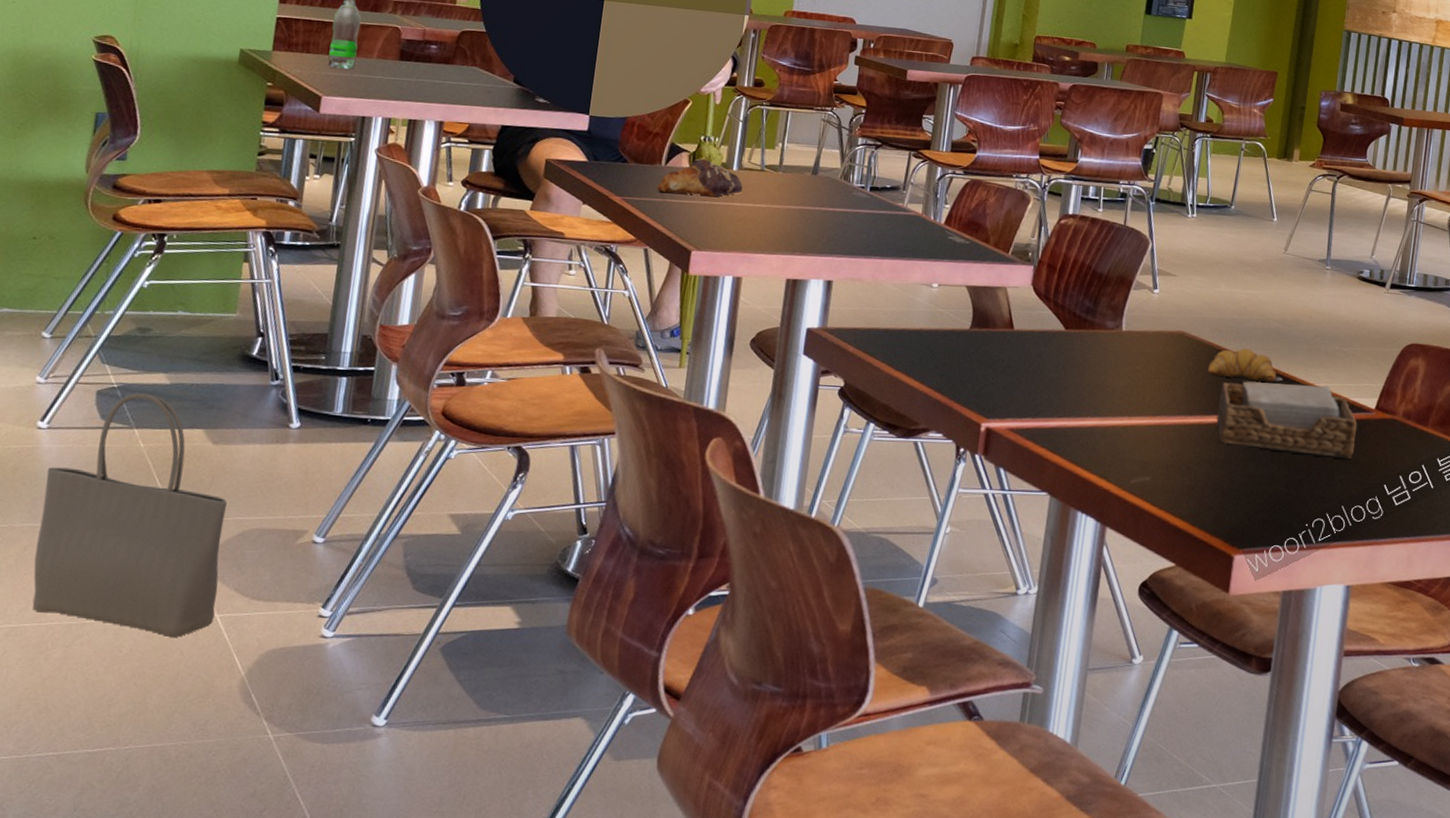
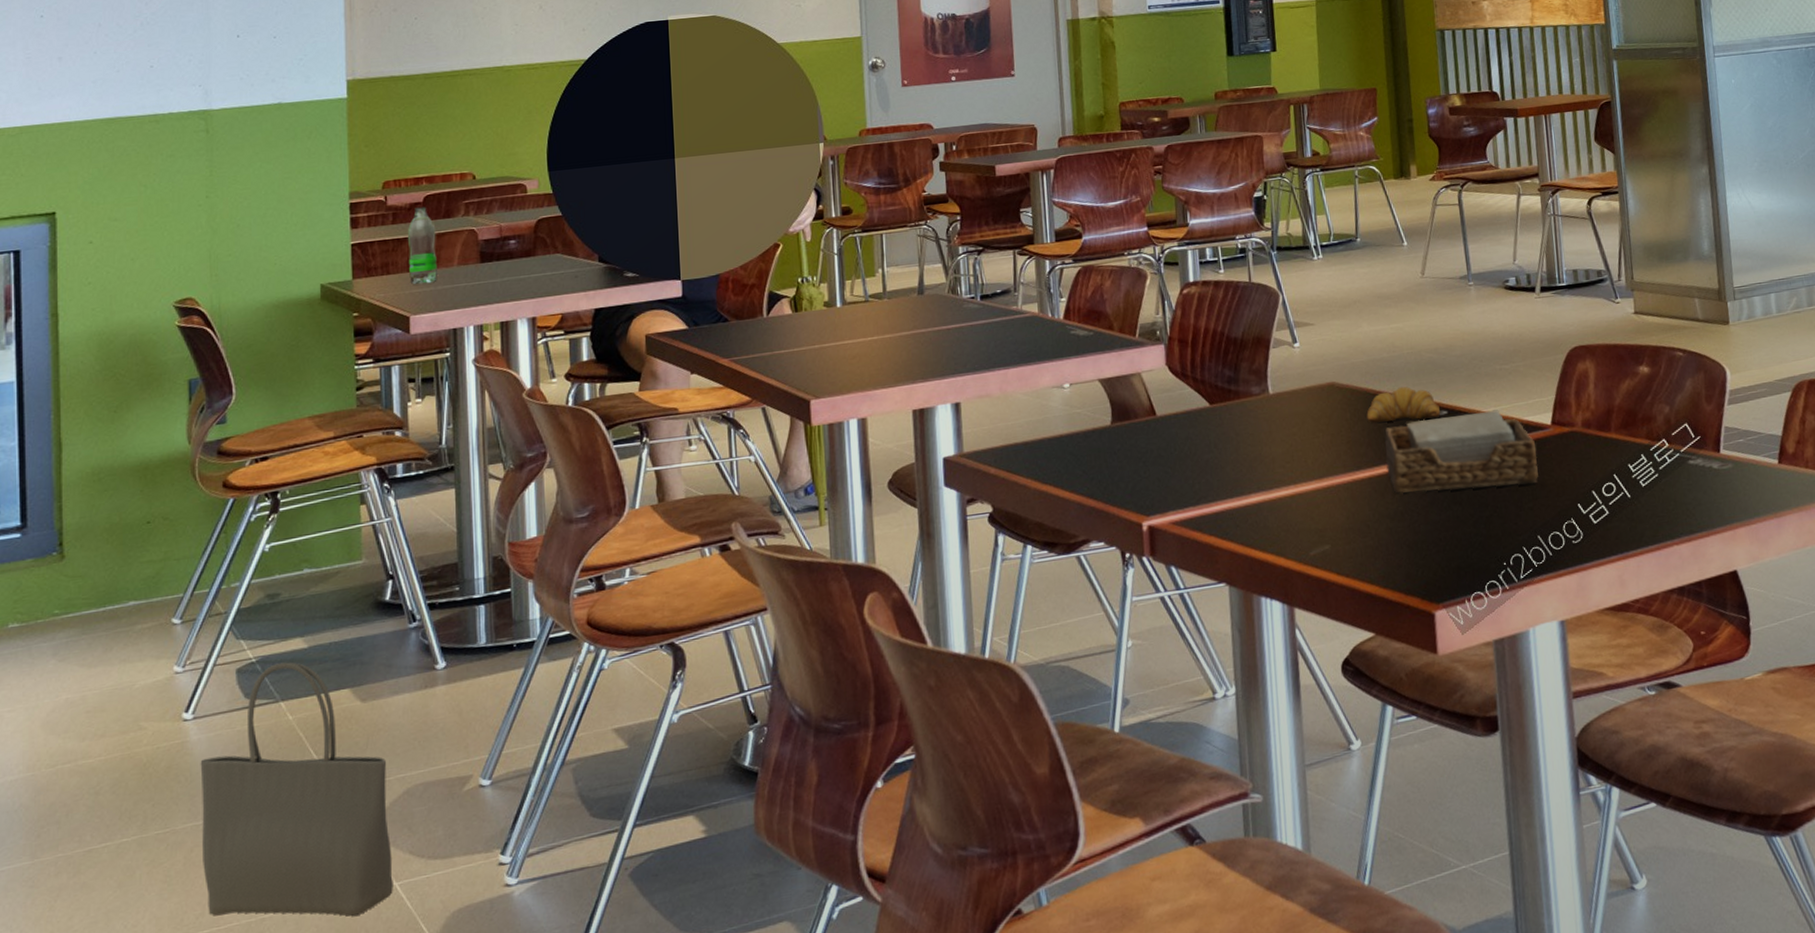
pastry: present [657,158,743,197] -> none [763,301,850,346]

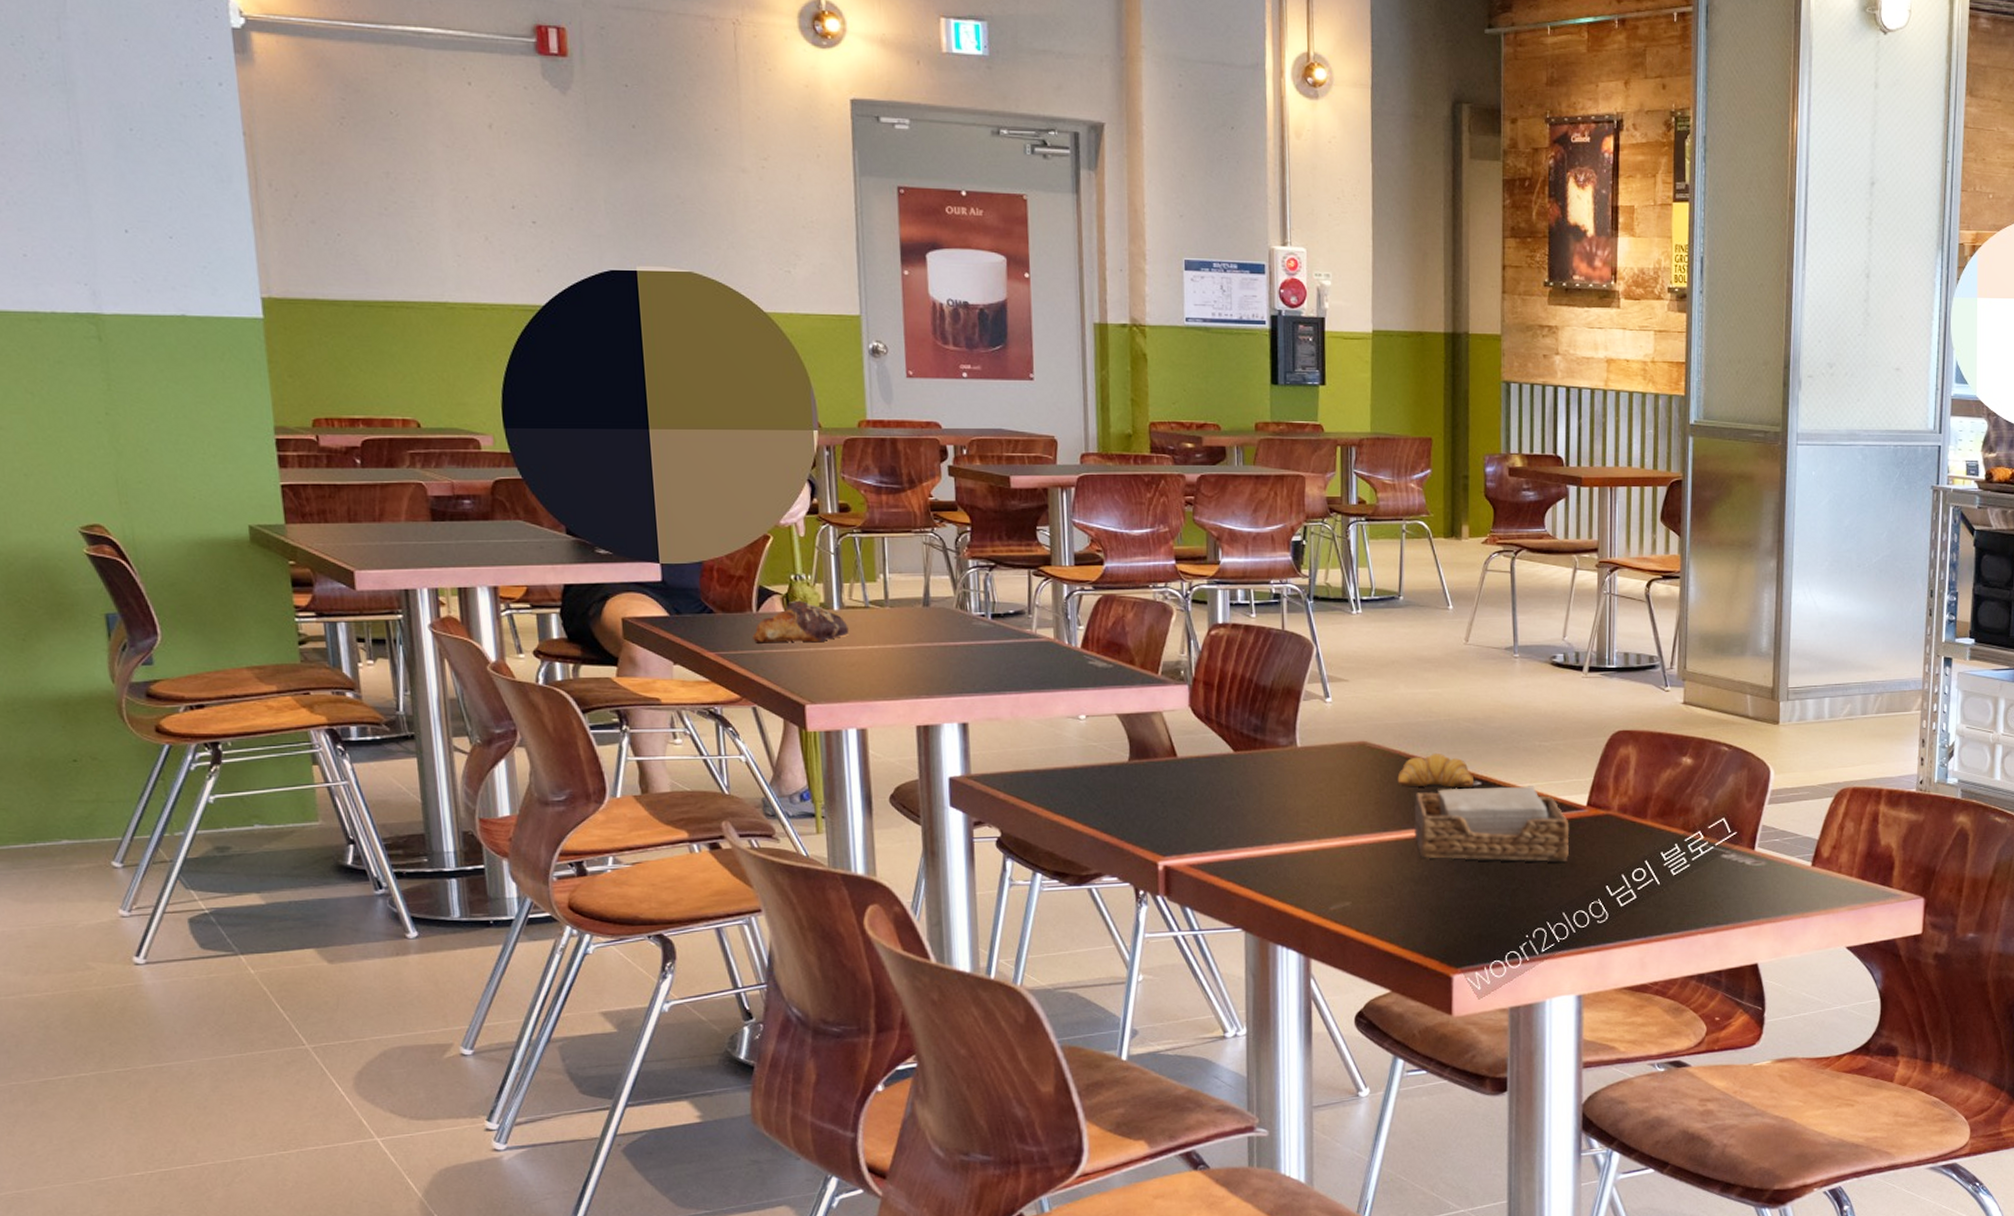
tote bag: present [200,662,393,916] -> none [157,916,376,1165]
bottle: present [407,207,437,287] -> none [345,452,383,539]
pastry: none [763,301,850,346] -> present [752,600,849,643]

